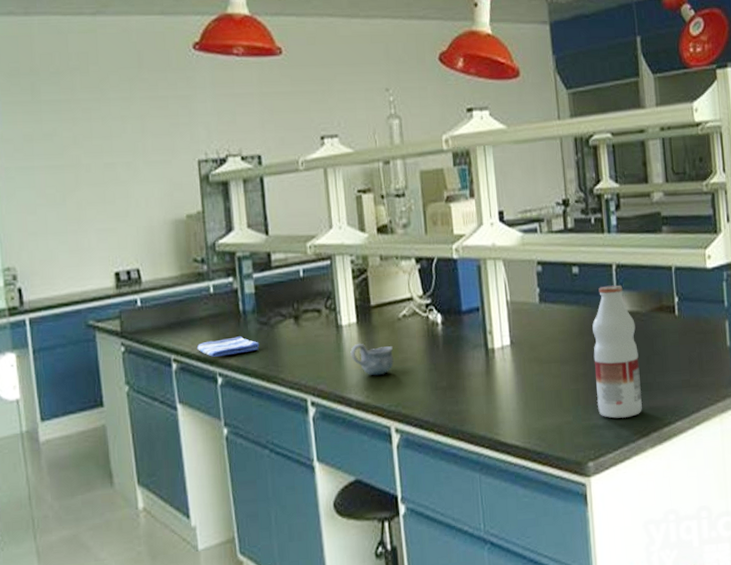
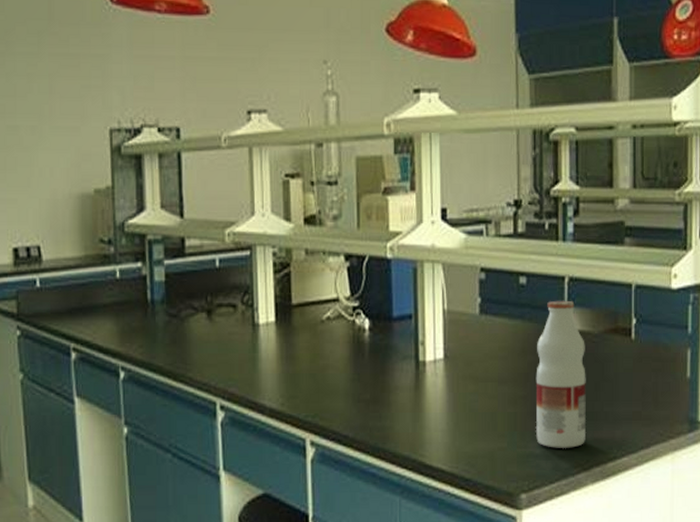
dish towel: present [196,336,260,357] -> none [98,328,167,348]
mug: present [350,343,394,376] -> none [266,344,313,382]

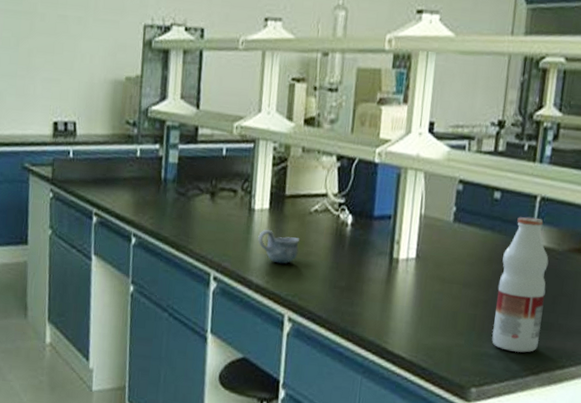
mug: none [266,344,313,382] -> present [258,229,299,265]

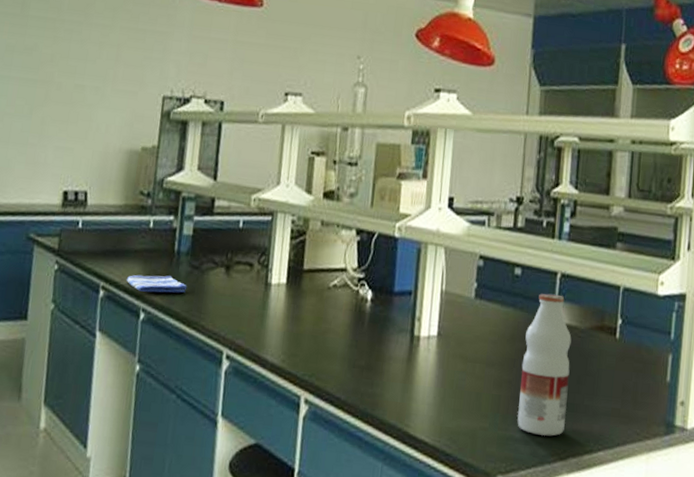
dish towel: none [117,201,175,219] -> present [126,274,187,293]
mug: present [258,229,299,265] -> none [274,304,317,342]

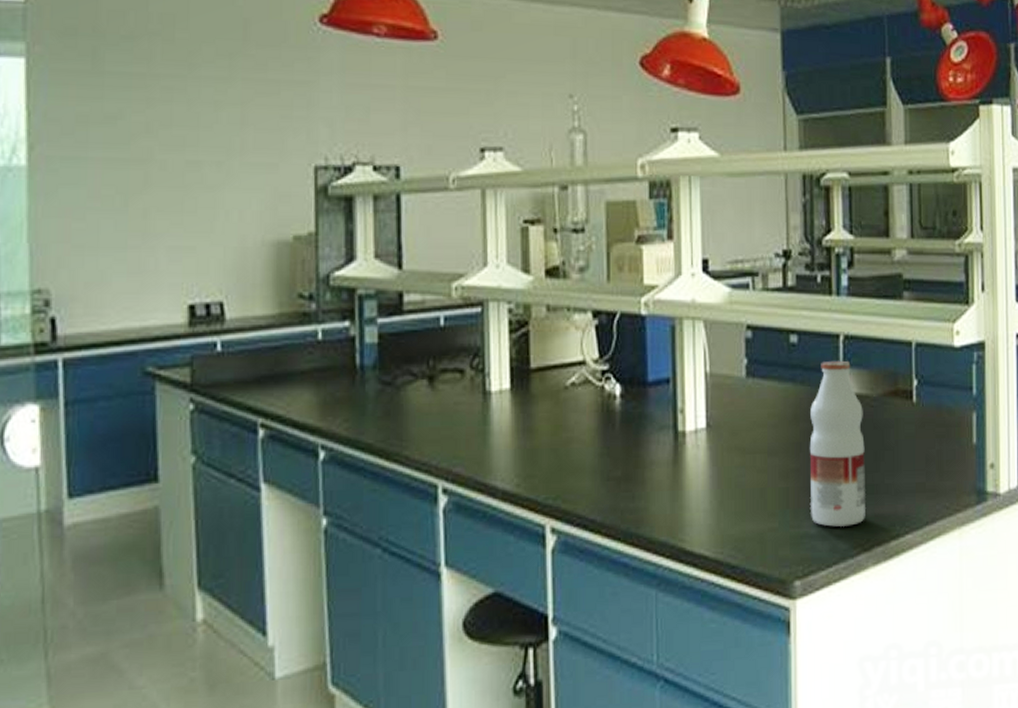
dish towel: present [126,274,187,293] -> none [293,398,379,424]

